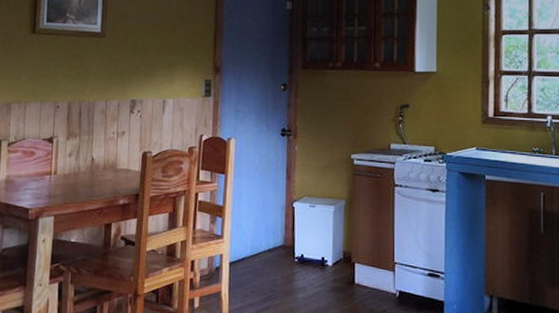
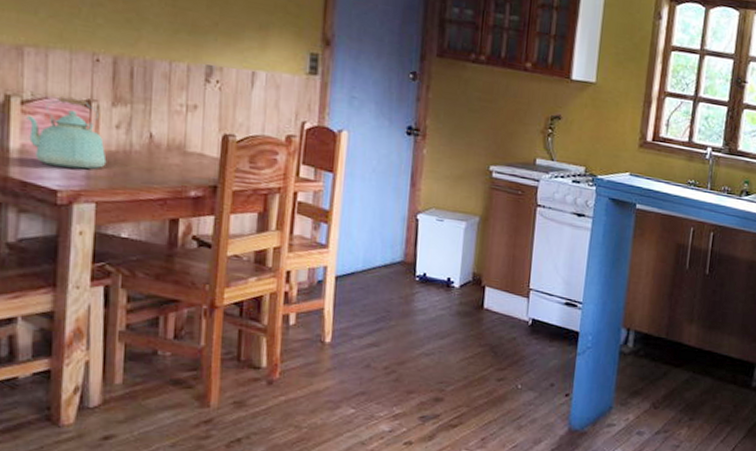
kettle: none [11,137,62,190] -> present [26,96,107,169]

